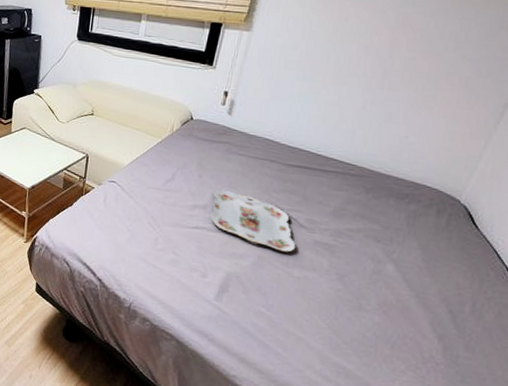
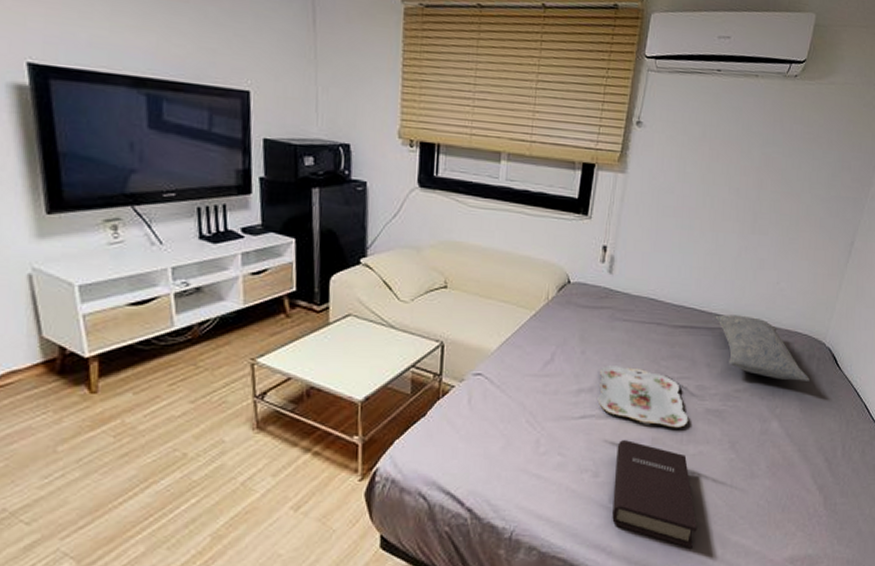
book: none [215,252,297,356] -> present [612,440,697,549]
pillow: none [331,160,437,234] -> present [715,315,810,381]

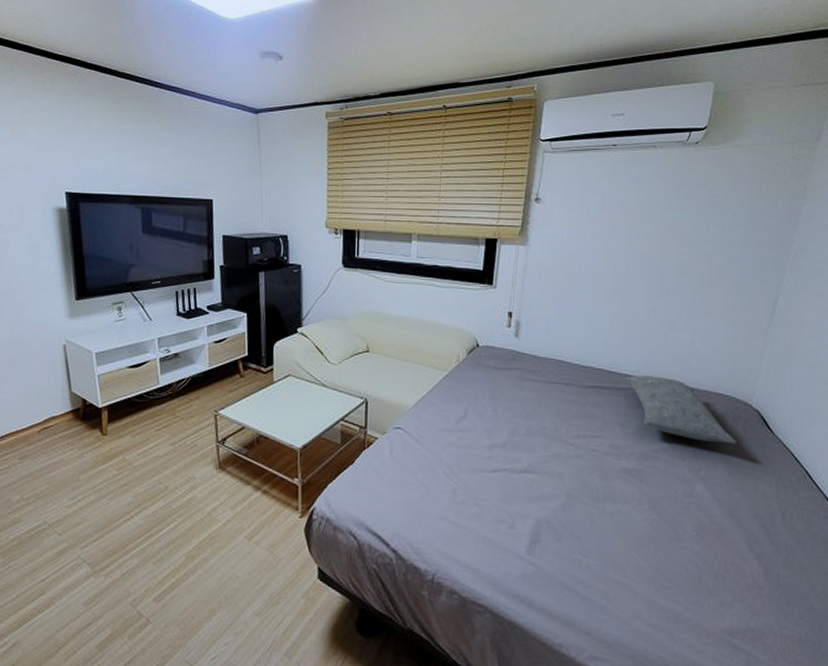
serving tray: present [597,365,689,428] -> none [510,423,604,485]
book: present [612,440,697,549] -> none [530,495,620,608]

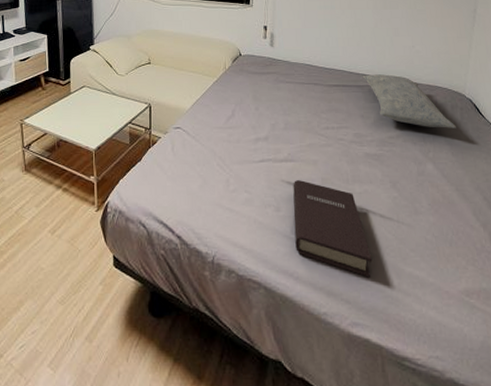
book: none [530,495,620,608] -> present [293,180,372,277]

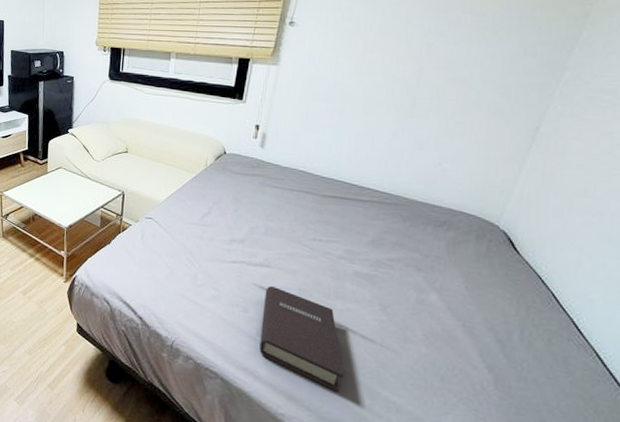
pillow: present [362,74,456,128] -> none [366,189,478,261]

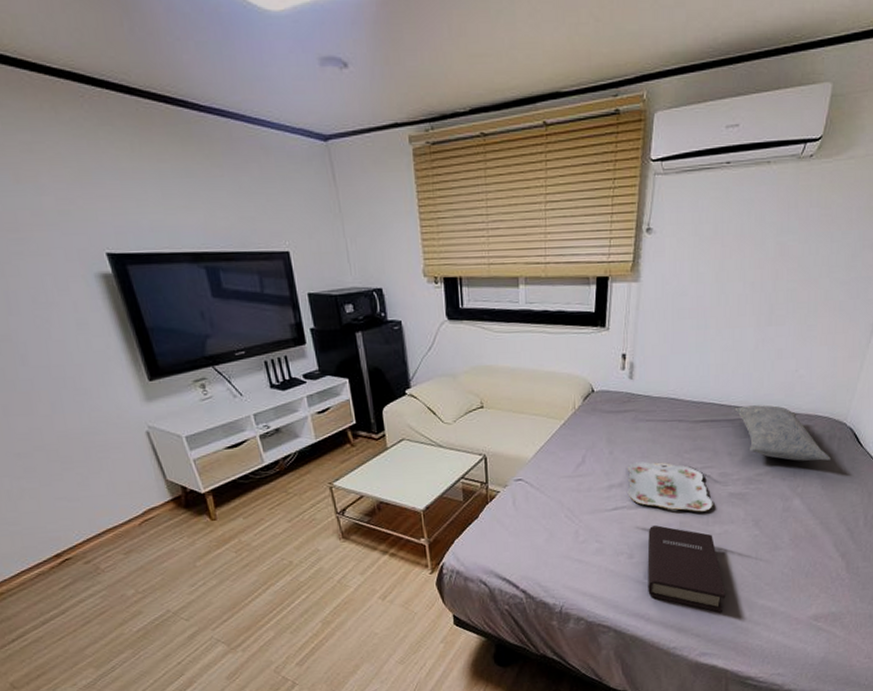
serving tray: none [248,222,337,285] -> present [627,461,713,512]
pillow: none [366,189,478,261] -> present [734,405,831,461]

